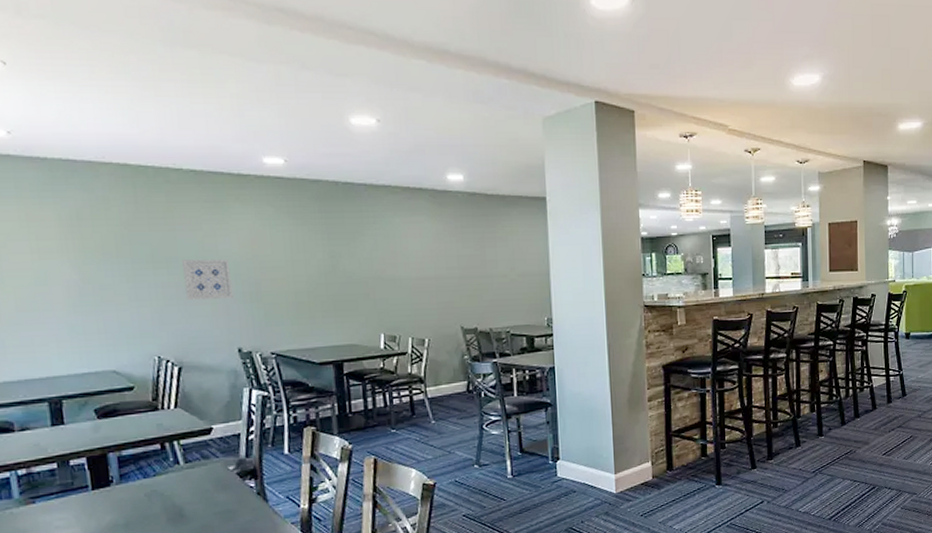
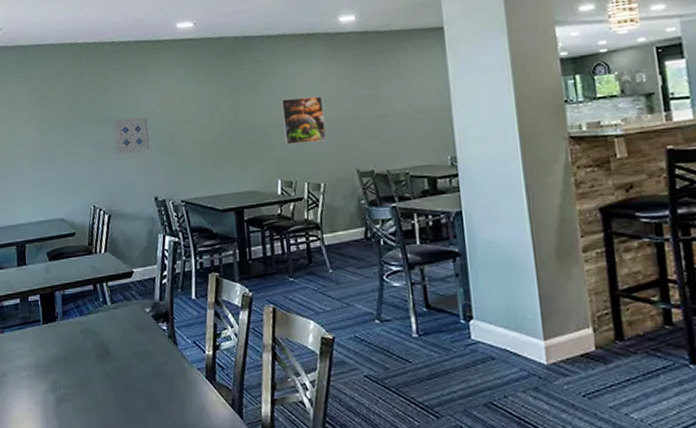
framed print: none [384,252,432,299] -> present [281,96,326,145]

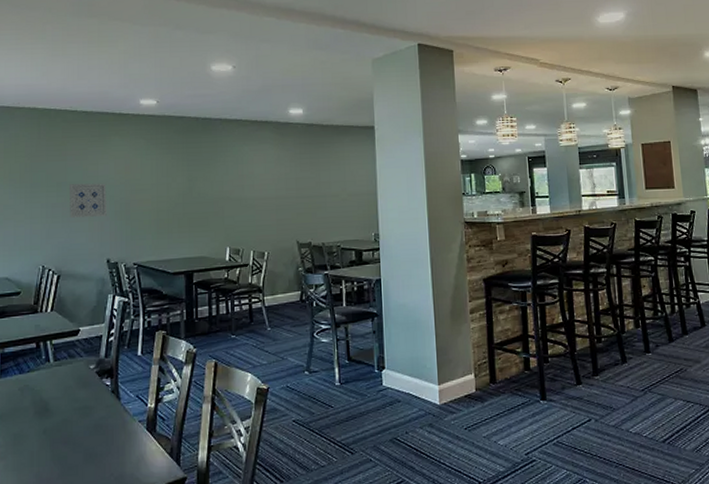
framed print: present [281,96,326,145] -> none [234,175,272,217]

